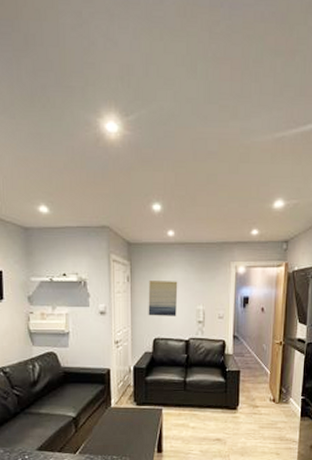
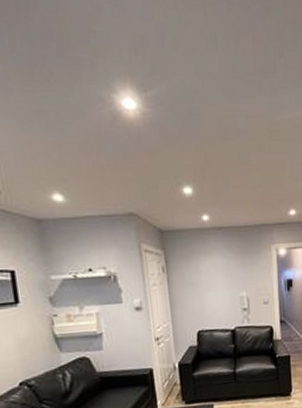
wall art: present [148,281,178,316] -> none [187,268,220,308]

